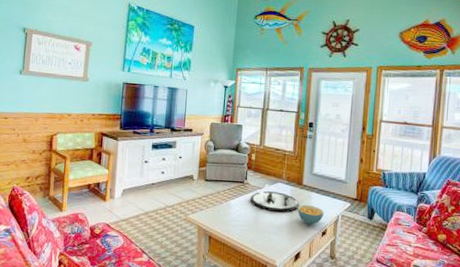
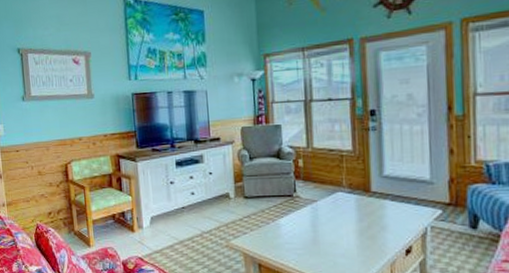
decorative tray: present [250,184,300,213] -> none [303,195,370,230]
cereal bowl: present [297,204,324,224] -> none [367,216,406,241]

